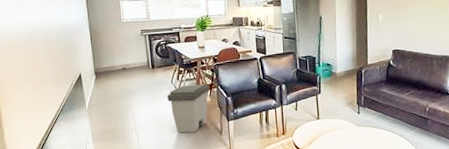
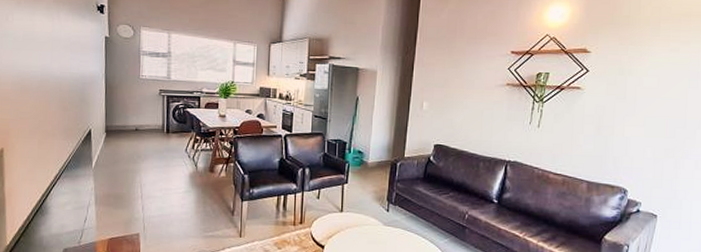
trash can: present [167,84,210,134] -> none [179,155,226,209]

